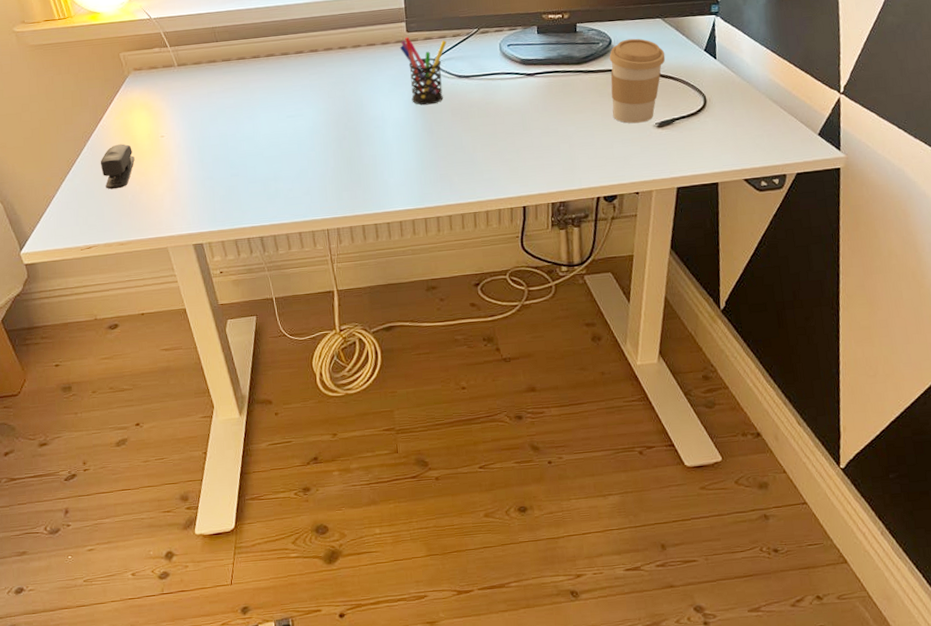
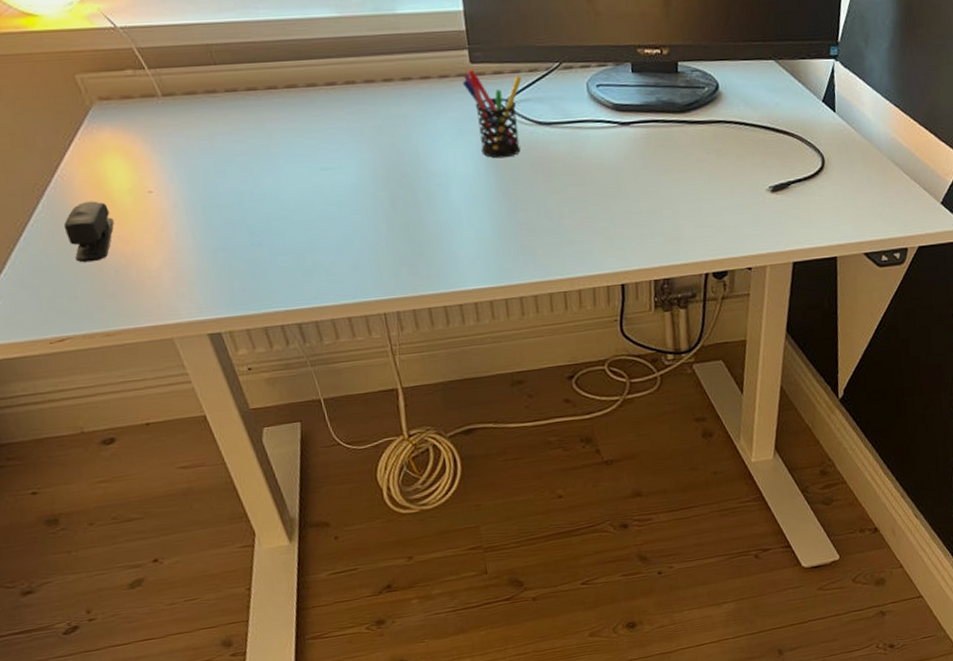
coffee cup: present [609,38,666,124] -> none [716,83,780,187]

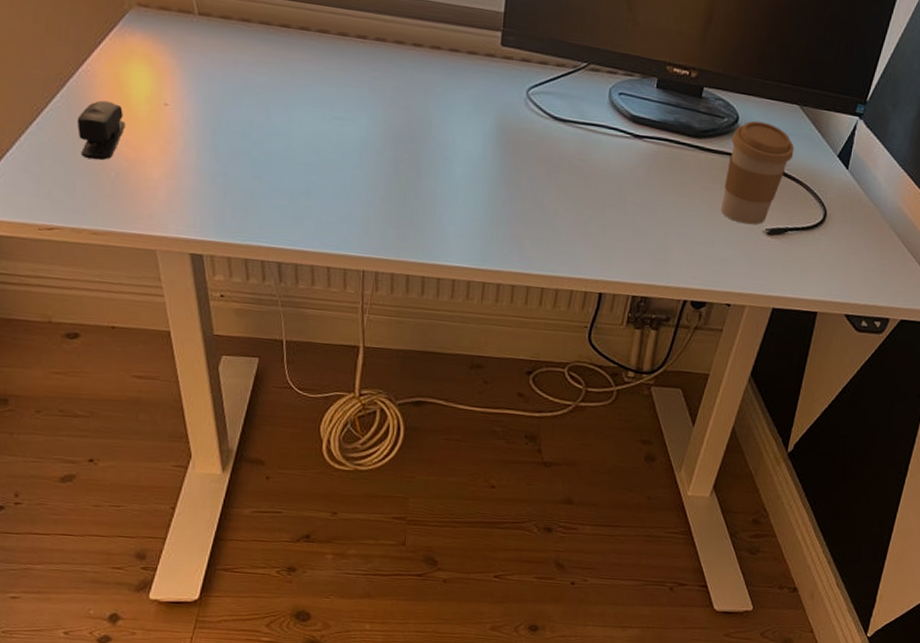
pen holder: present [462,69,522,159] -> none [489,51,547,145]
coffee cup: none [716,83,780,187] -> present [721,120,795,225]

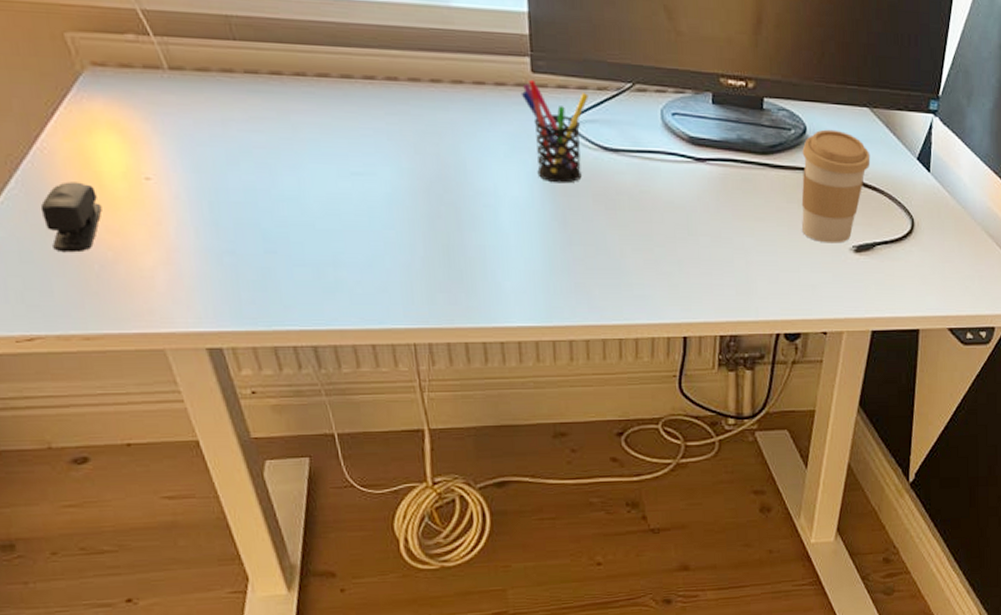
pen holder: none [489,51,547,145] -> present [521,79,589,184]

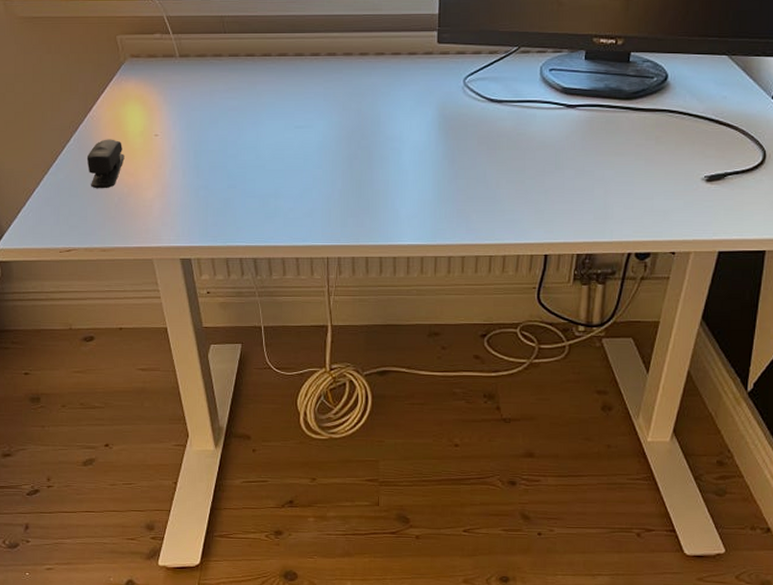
pen holder: present [521,79,589,184] -> none [428,48,481,129]
coffee cup: present [801,129,871,244] -> none [658,76,727,174]

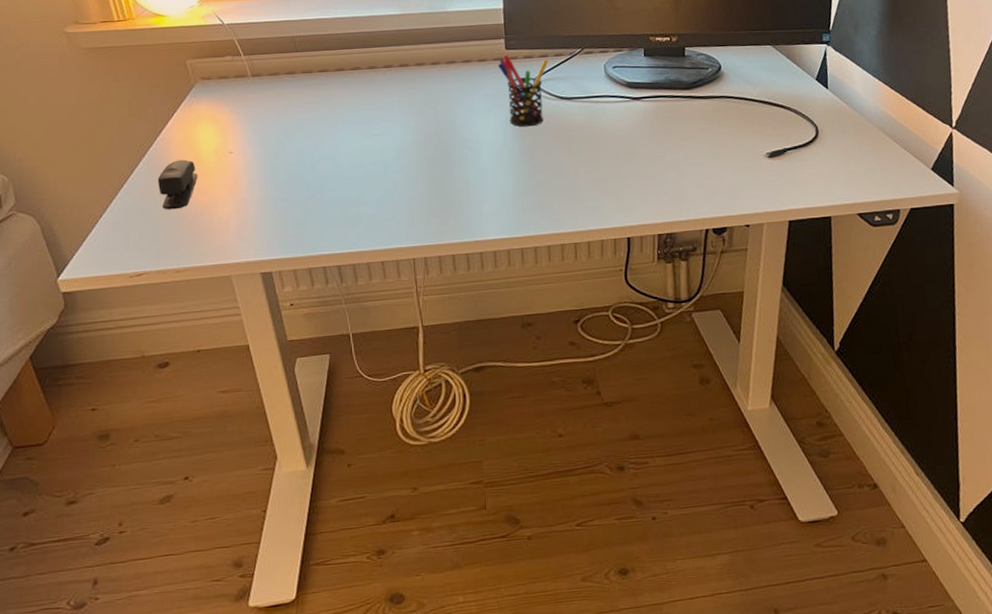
pen holder: none [428,48,481,129] -> present [497,54,548,127]

